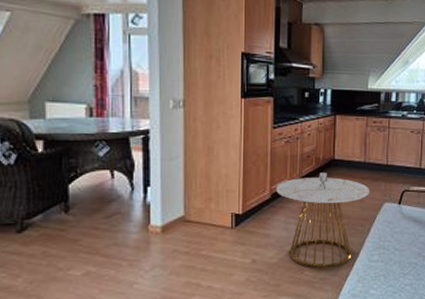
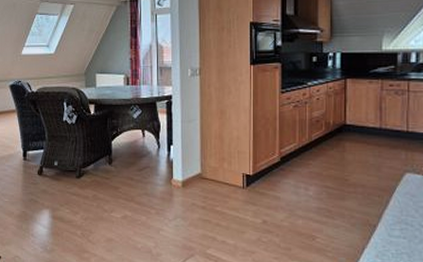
side table: present [276,172,370,269] -> none [285,138,388,238]

